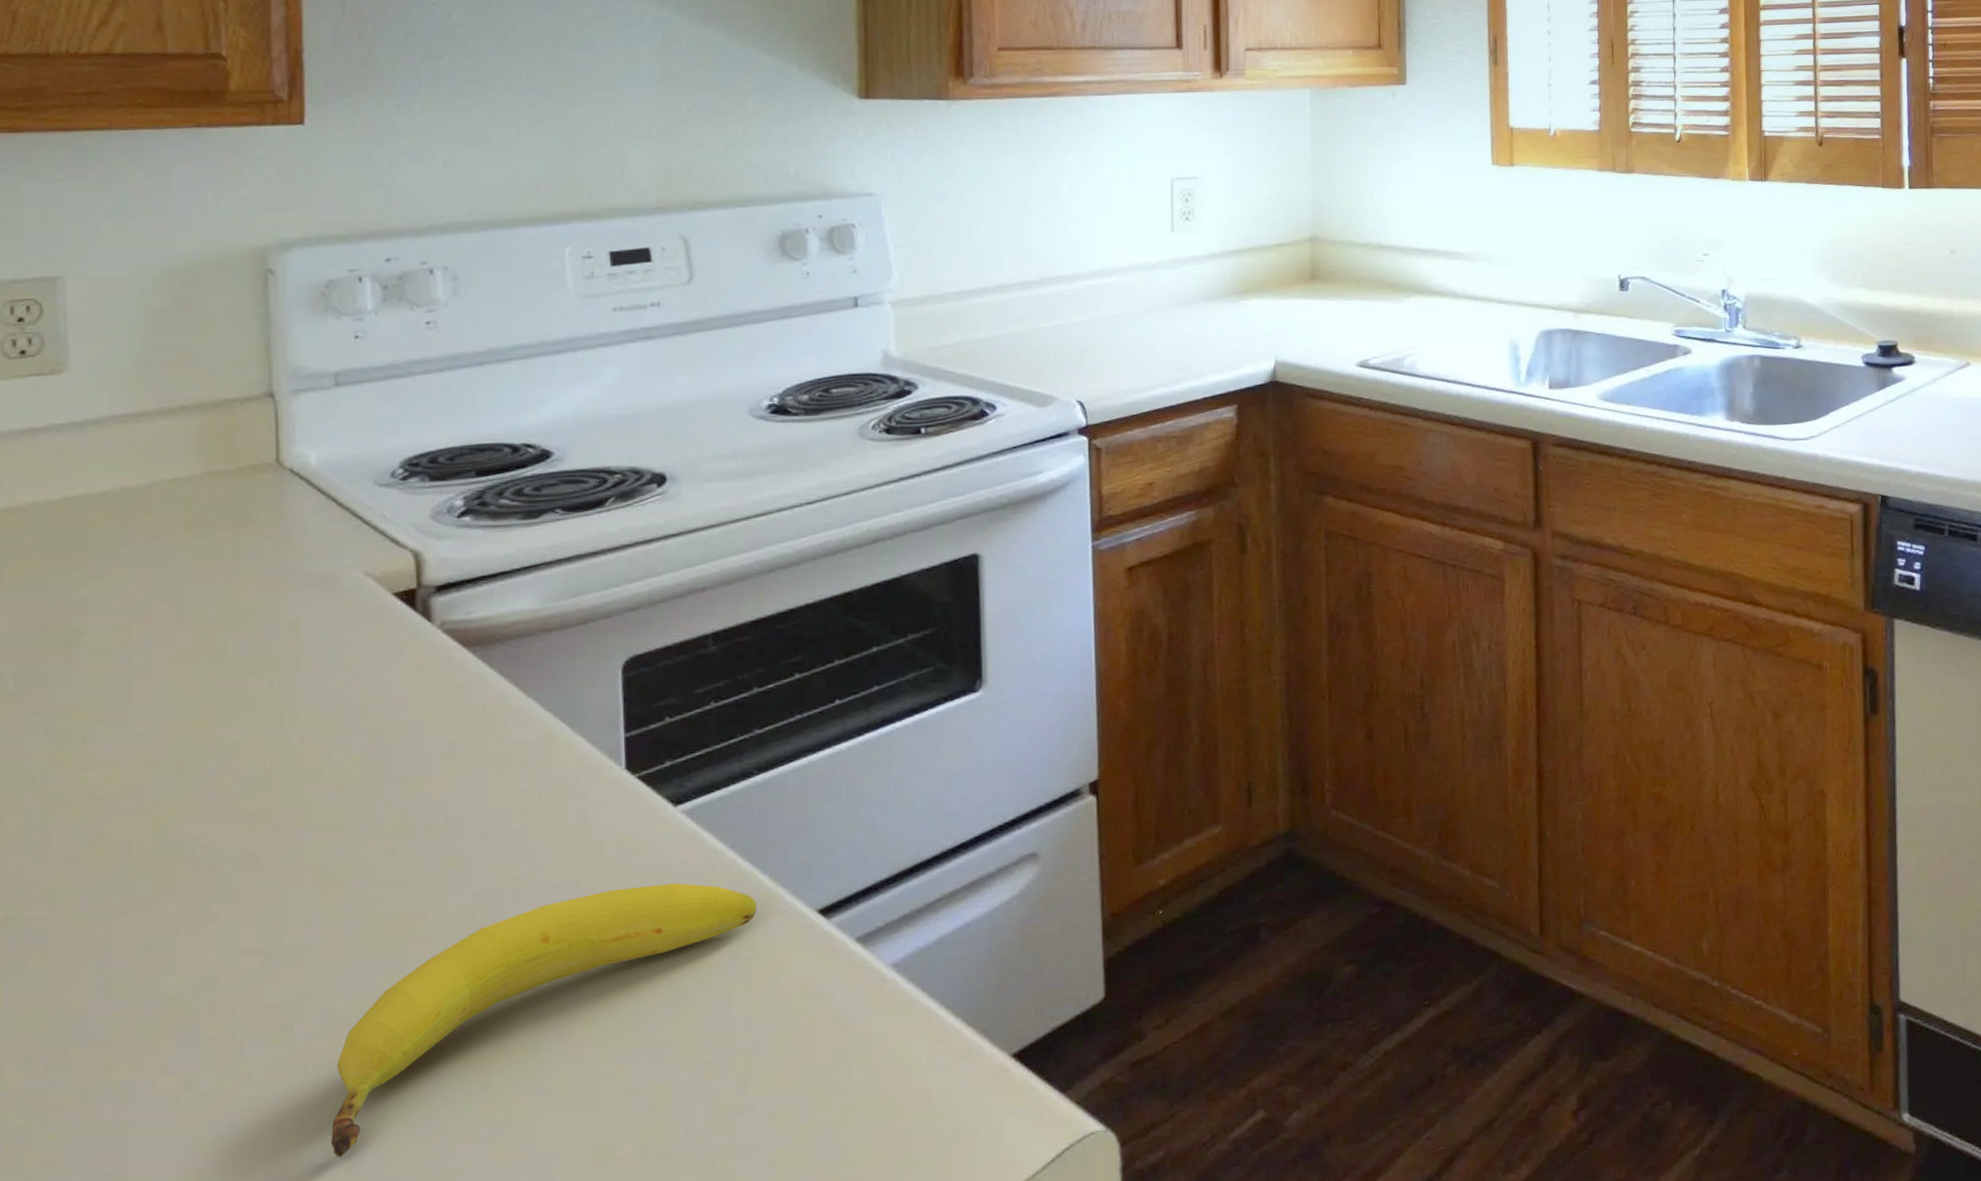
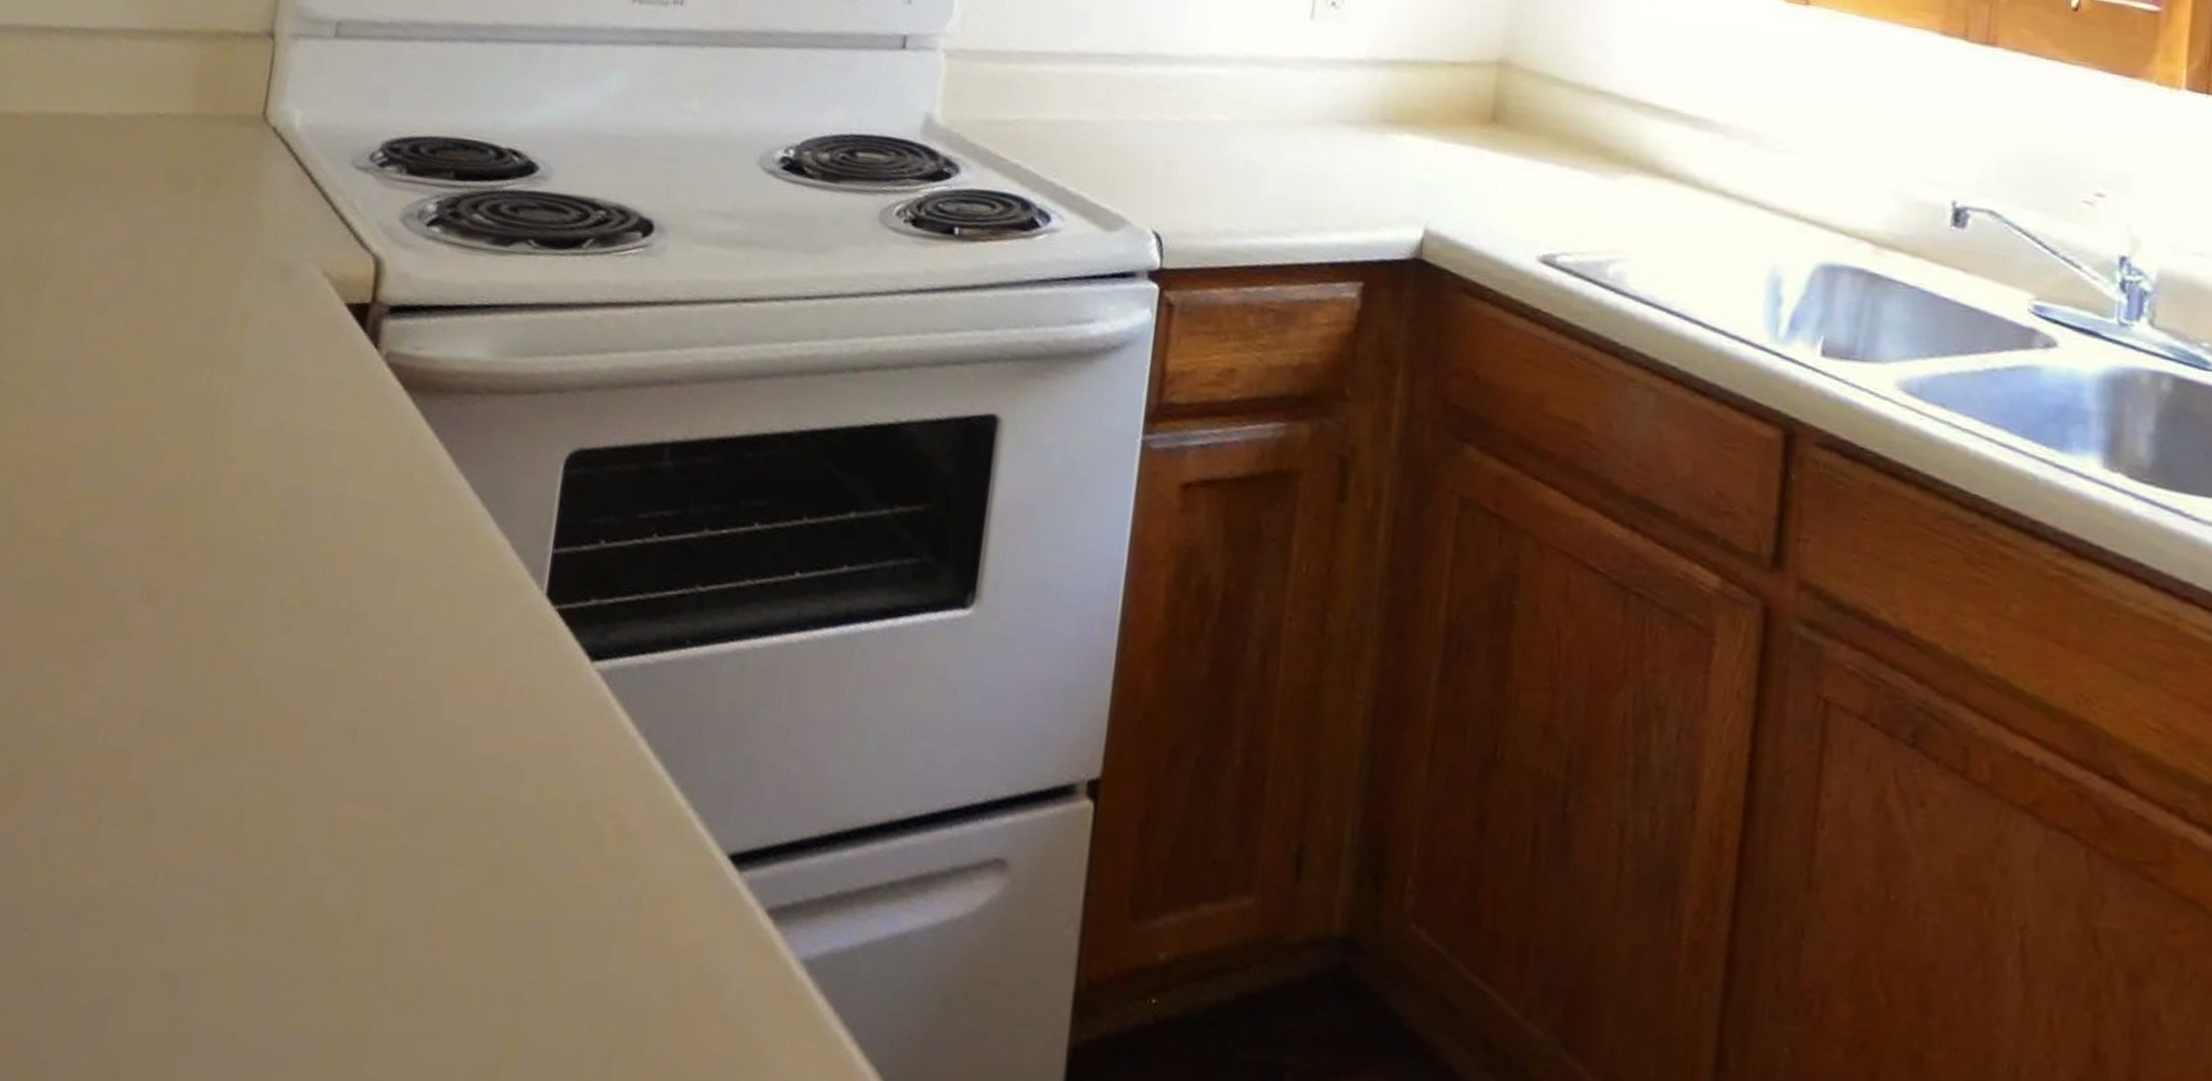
fruit: present [330,883,757,1157] -> none [162,746,661,999]

